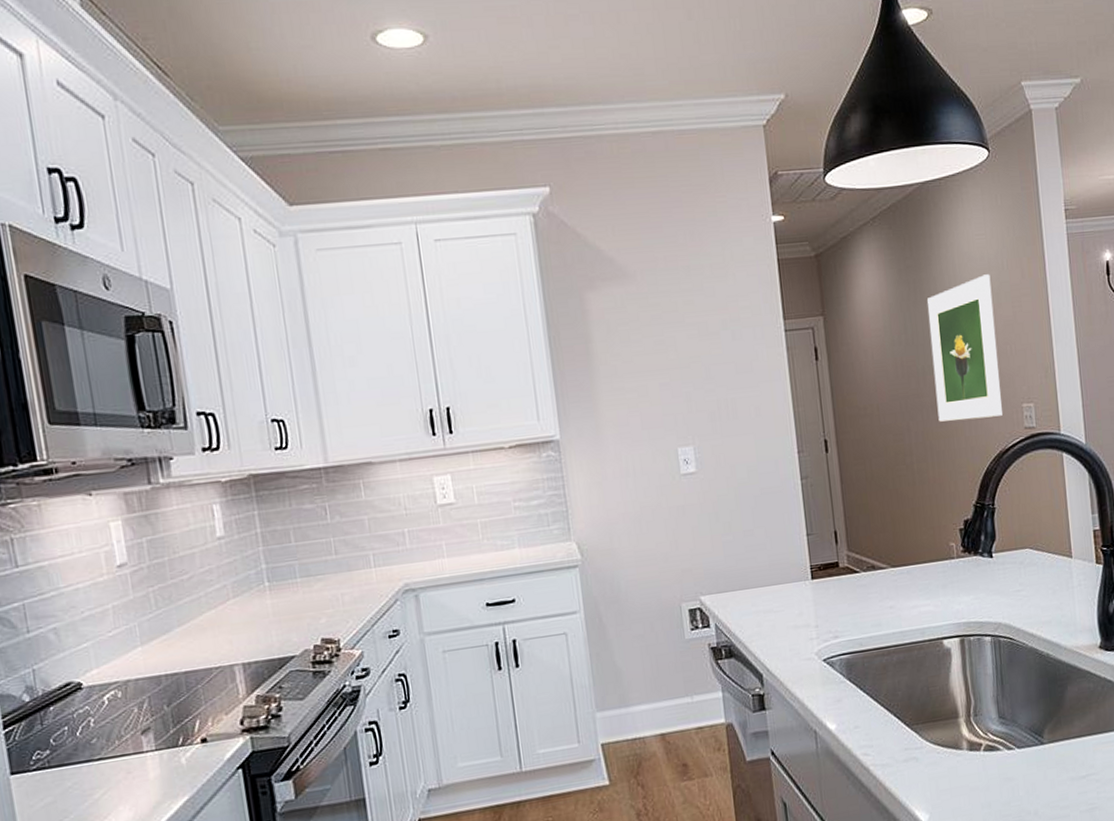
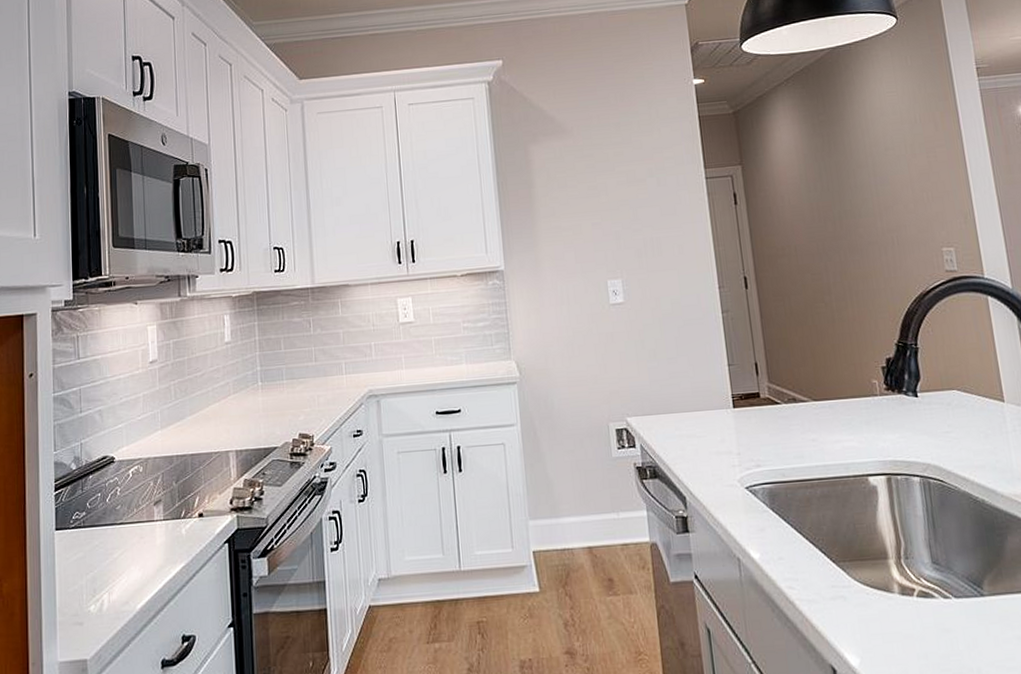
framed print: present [927,274,1002,422] -> none [841,127,922,263]

